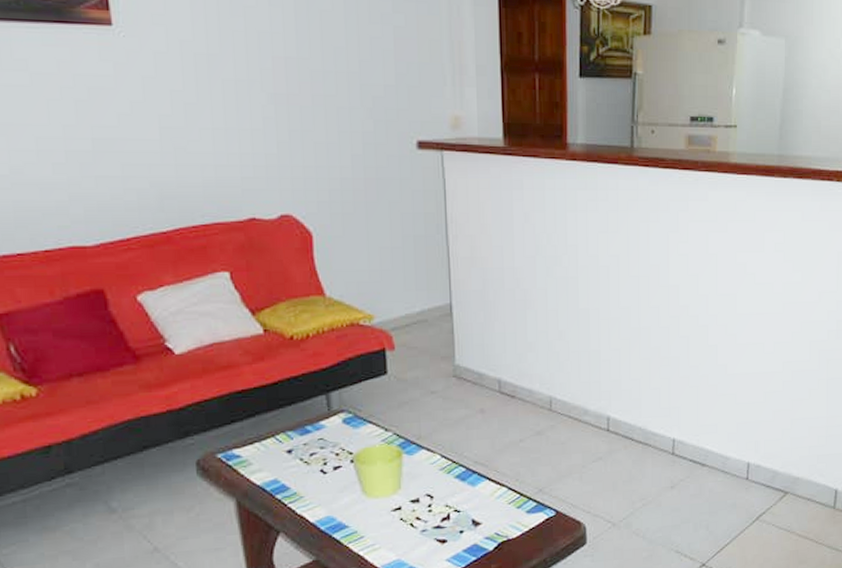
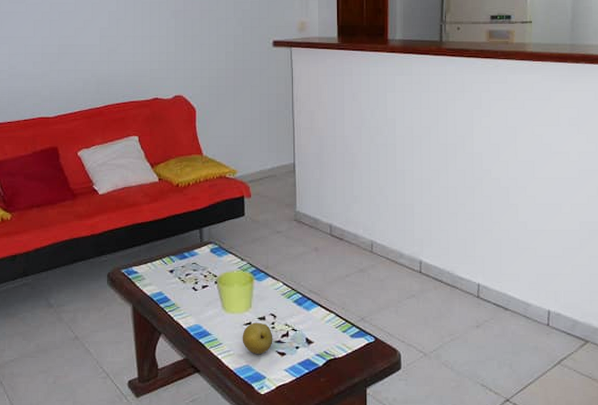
fruit: none [390,506,431,545] -> present [242,322,273,354]

